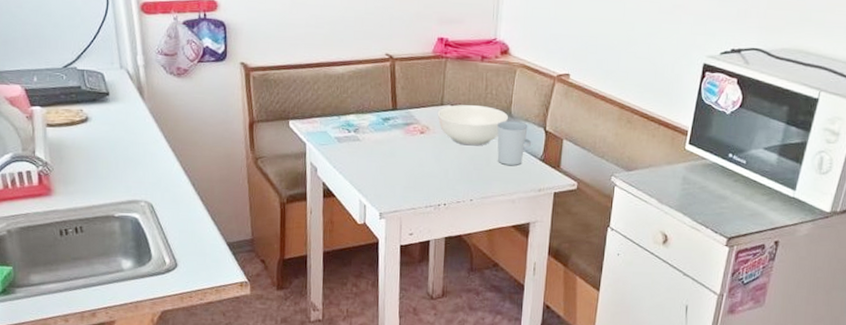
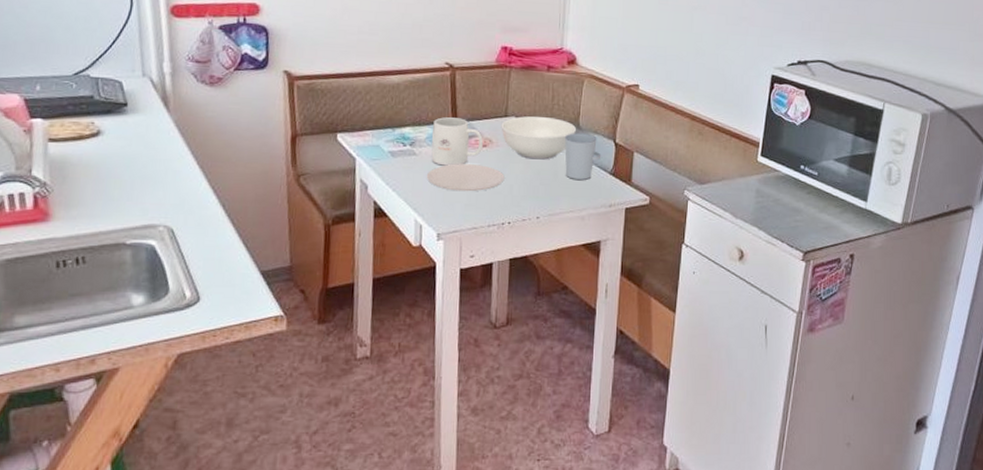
plate: none [369,149,441,175] -> present [426,163,505,192]
mug: none [373,105,421,151] -> present [431,117,483,166]

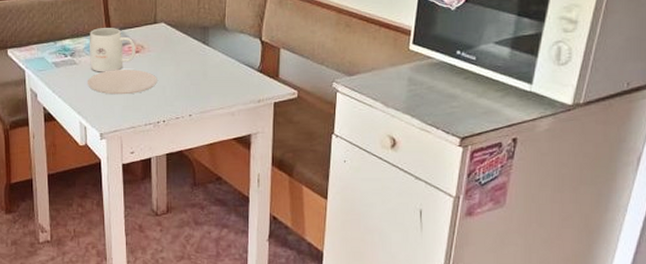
bowl: present [501,116,577,160] -> none [151,20,223,62]
cup: present [564,133,602,180] -> none [212,34,248,78]

